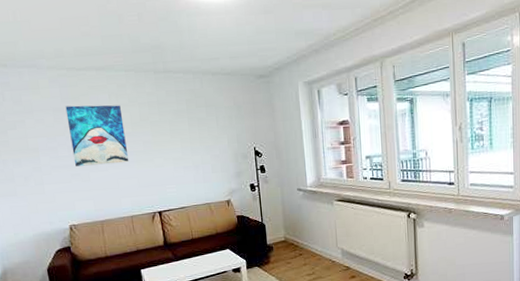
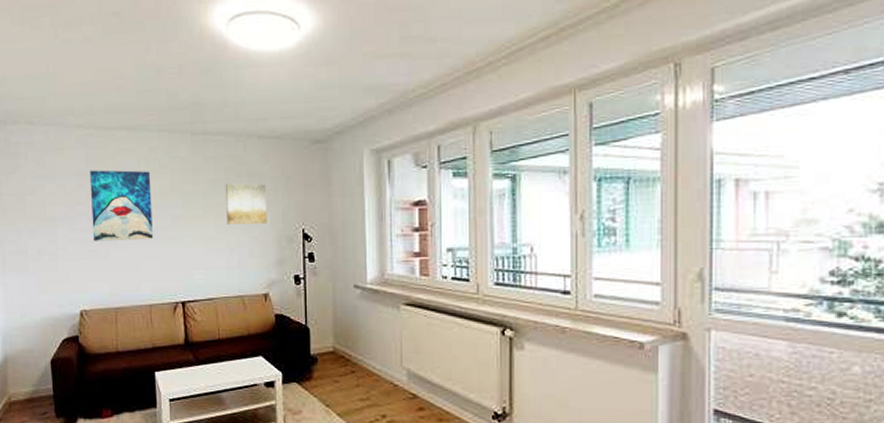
wall art: none [187,111,225,147] -> present [225,183,268,224]

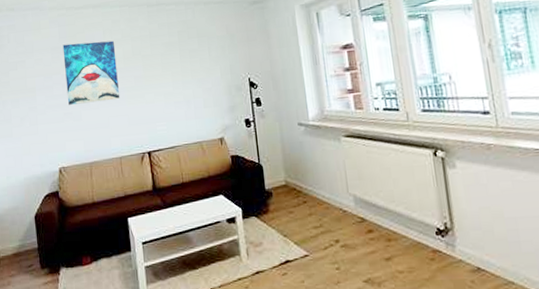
wall art: present [225,183,268,224] -> none [179,42,218,80]

